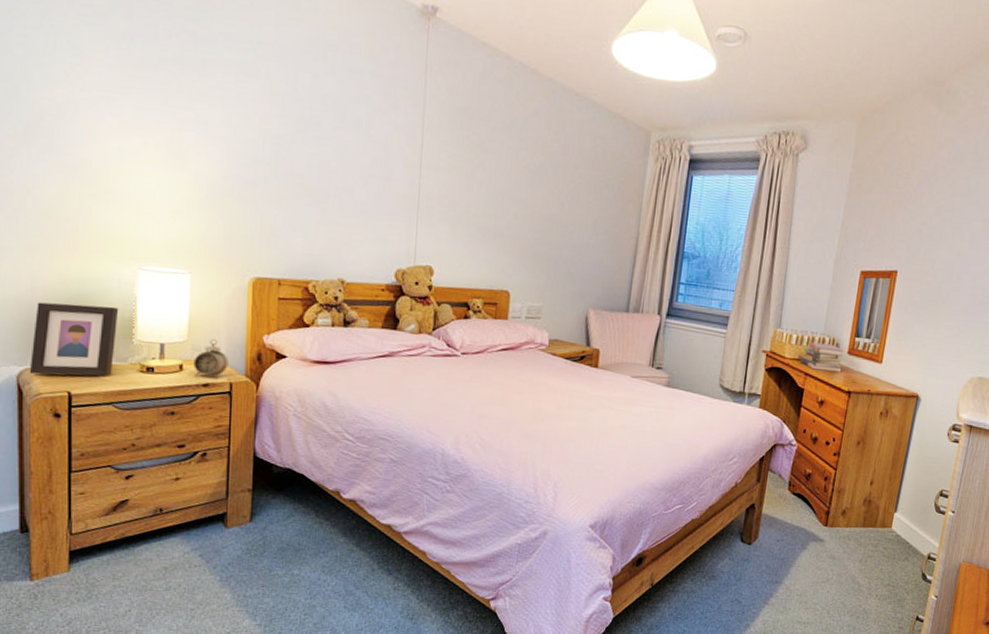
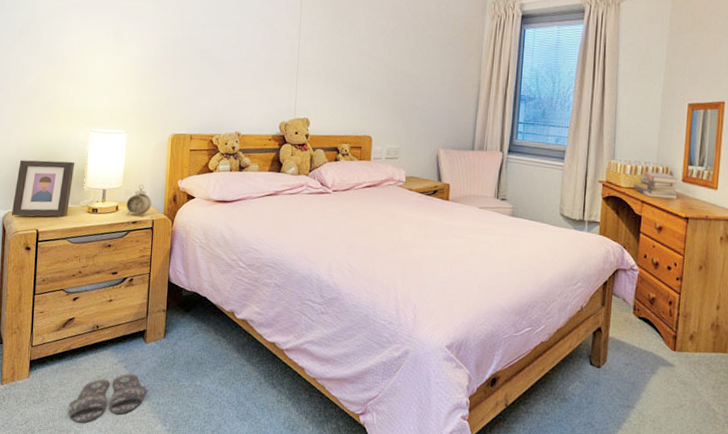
slippers: none [125,563,228,622] -> present [68,373,146,423]

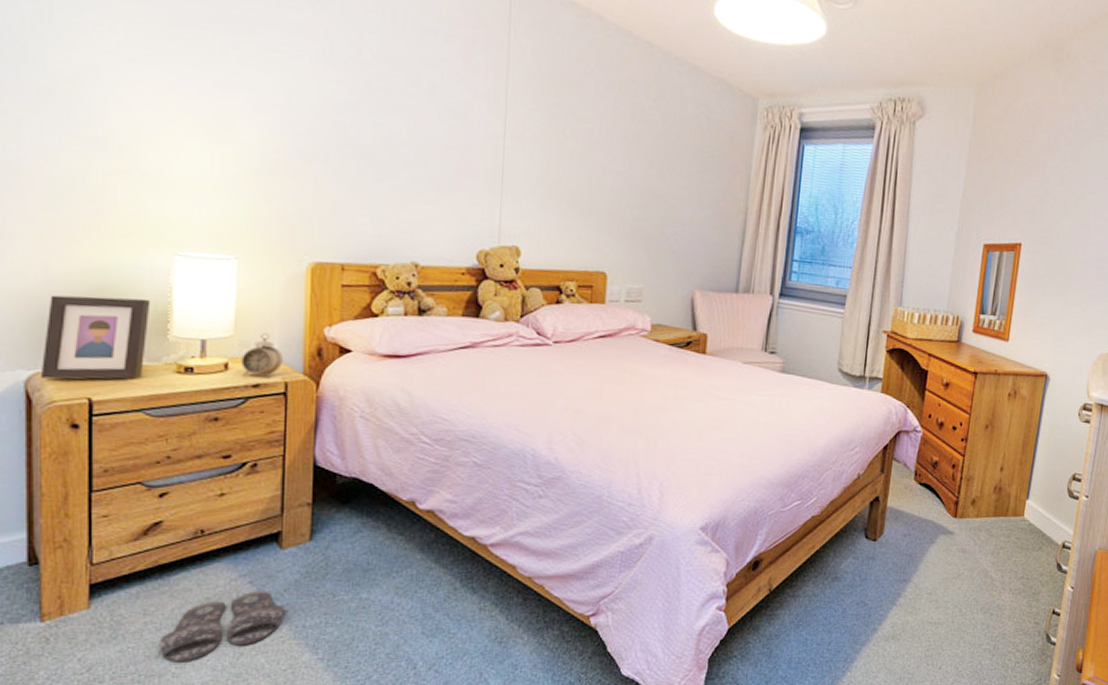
books: present [633,171,678,200] -> none [920,320,968,352]

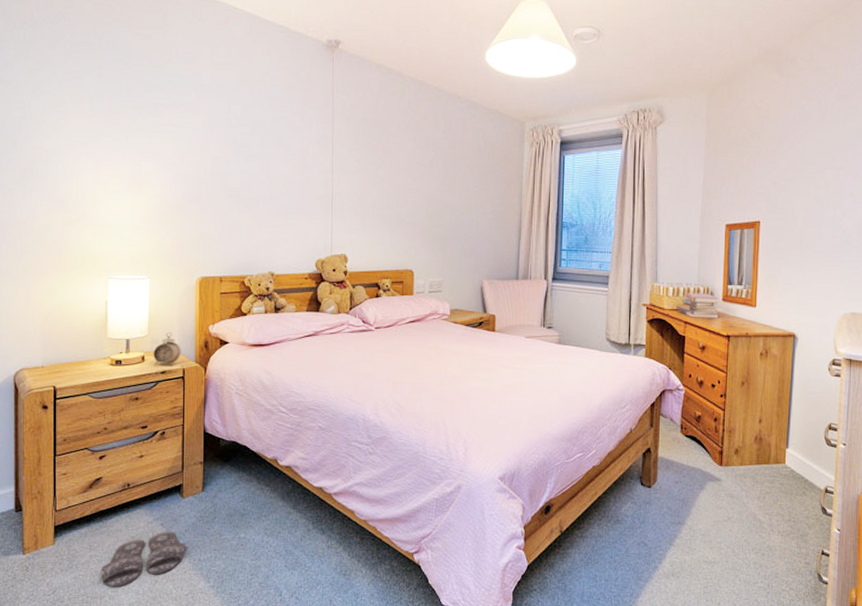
picture frame: present [40,295,151,379] -> none [23,311,93,373]
books: none [920,320,968,352] -> present [675,292,719,319]

